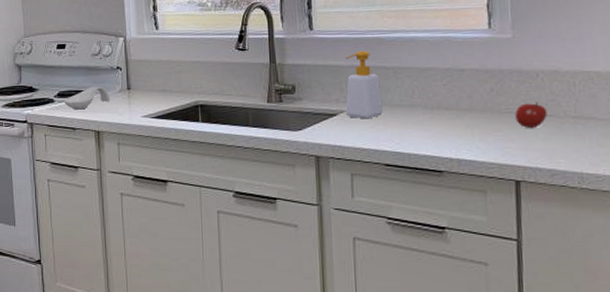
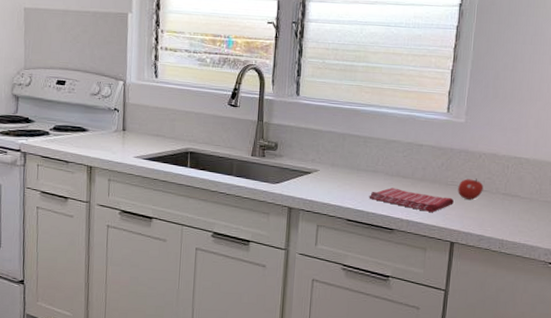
spoon rest: present [63,86,111,110] -> none [59,124,106,145]
soap bottle: present [345,50,383,119] -> none [319,118,352,179]
dish towel: none [407,122,512,148] -> present [369,187,454,213]

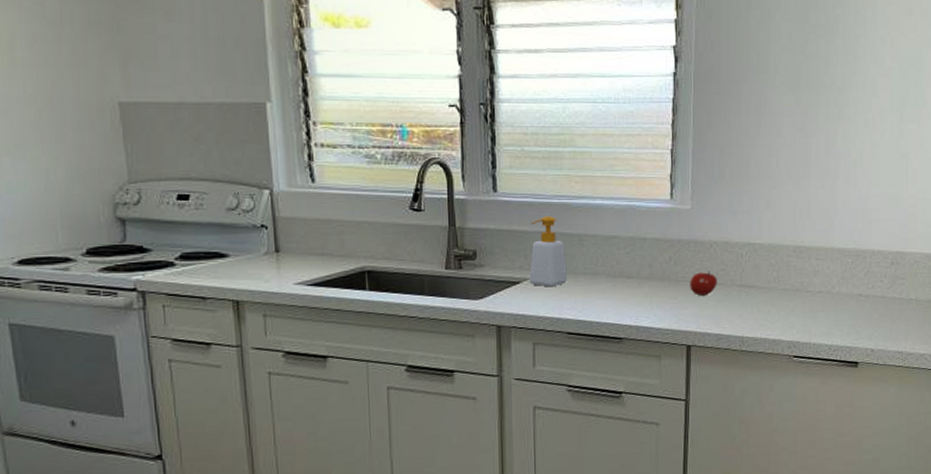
soap bottle: none [319,118,352,179] -> present [529,215,567,287]
dish towel: present [369,187,454,213] -> none [590,290,686,315]

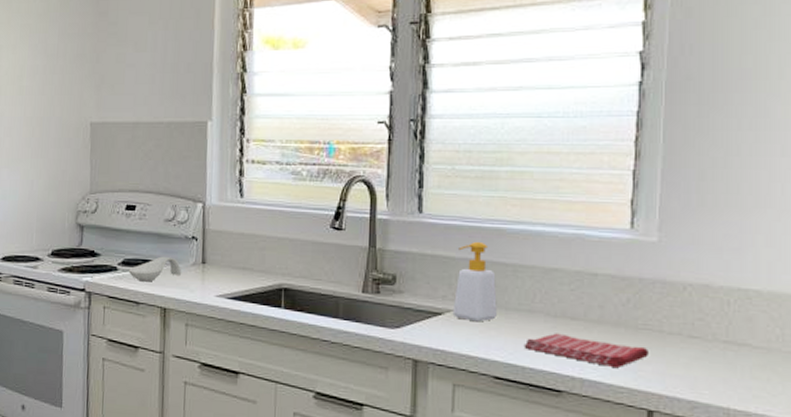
spoon rest: none [188,247,254,276] -> present [128,256,182,282]
dish towel: none [590,290,686,315] -> present [524,333,648,369]
fruit: present [690,271,717,296] -> none [654,319,693,350]

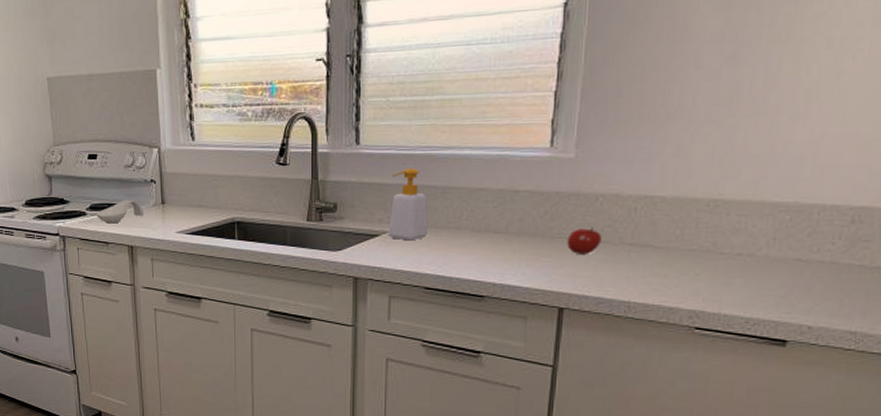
dish towel: present [524,333,648,369] -> none [451,246,562,274]
fruit: none [654,319,693,350] -> present [567,227,602,254]

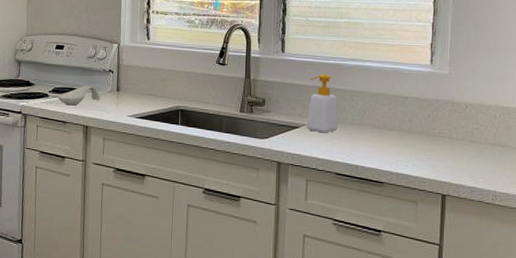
fruit: present [567,227,602,254] -> none [446,129,472,151]

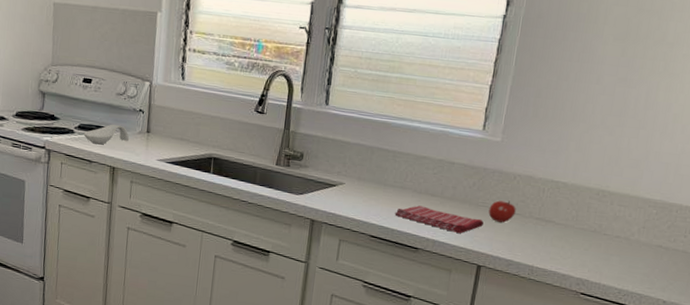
soap bottle: present [306,73,338,133] -> none [344,131,380,194]
dish towel: none [357,140,442,165] -> present [394,205,484,234]
fruit: none [446,129,472,151] -> present [488,200,516,223]

